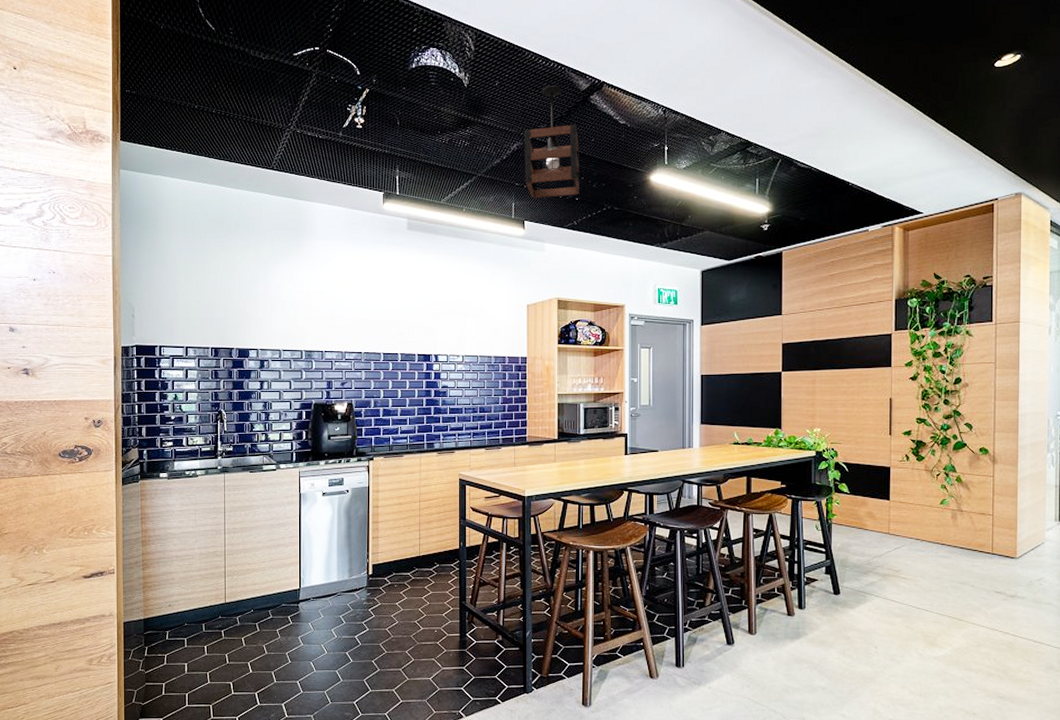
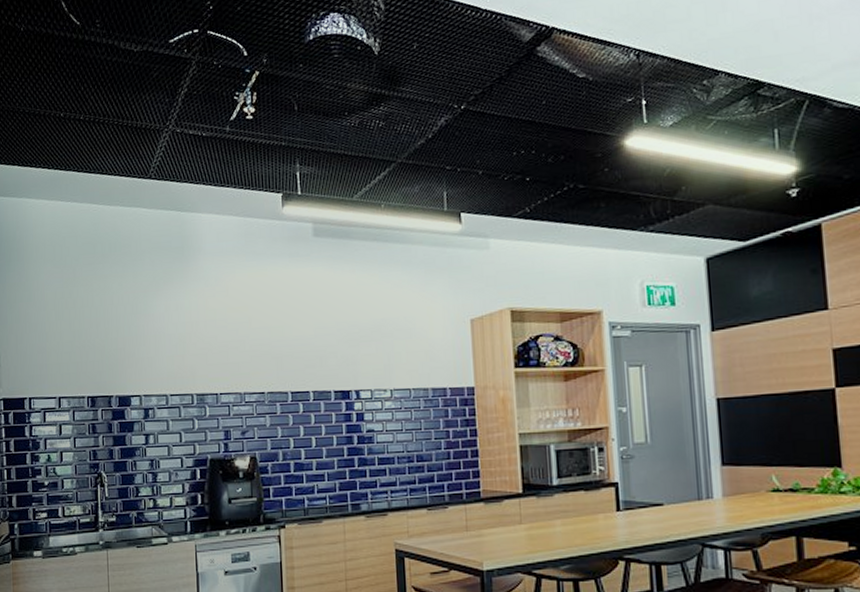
pendant light: present [524,86,580,199] -> none [454,40,532,184]

